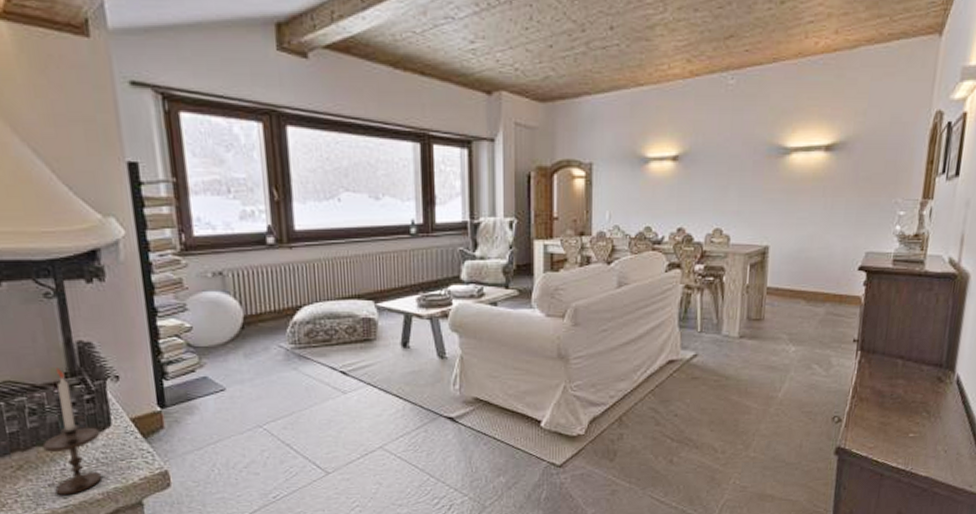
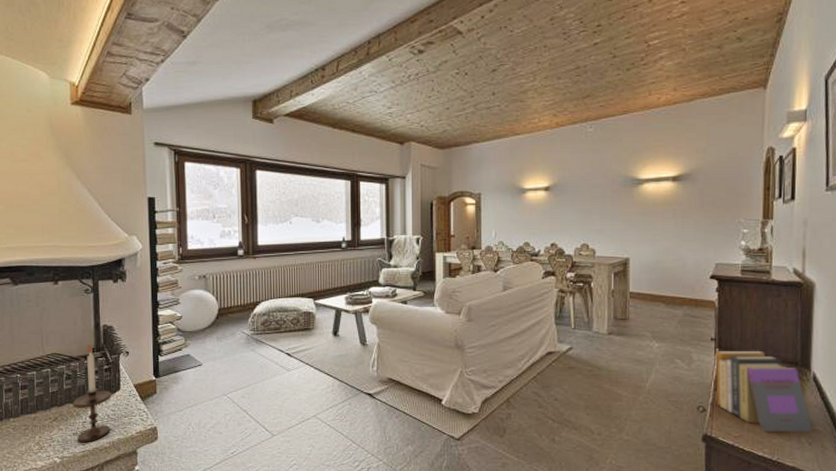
books: none [853,352,950,440] -> present [715,350,812,433]

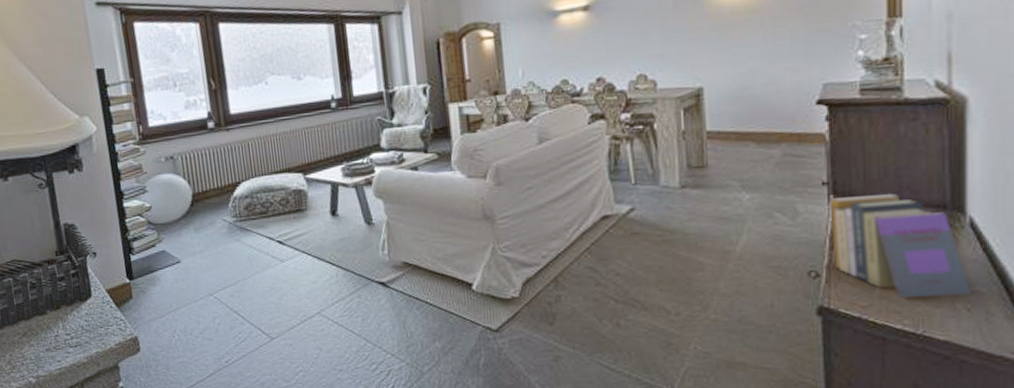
candlestick: present [72,344,111,443] -> none [41,247,87,360]

